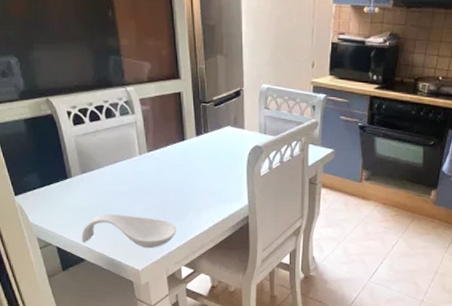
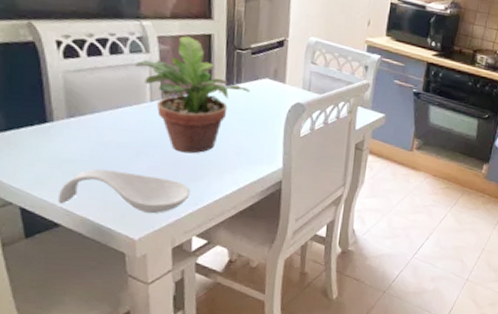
potted plant: none [125,96,216,197] -> present [136,36,250,154]

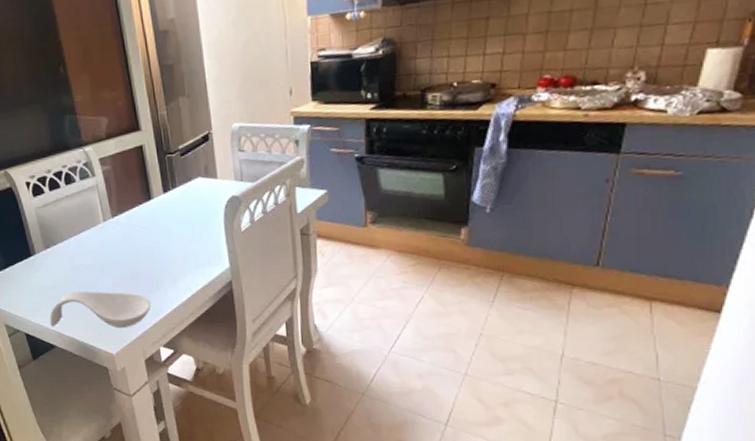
potted plant: present [136,36,250,154] -> none [86,152,186,266]

